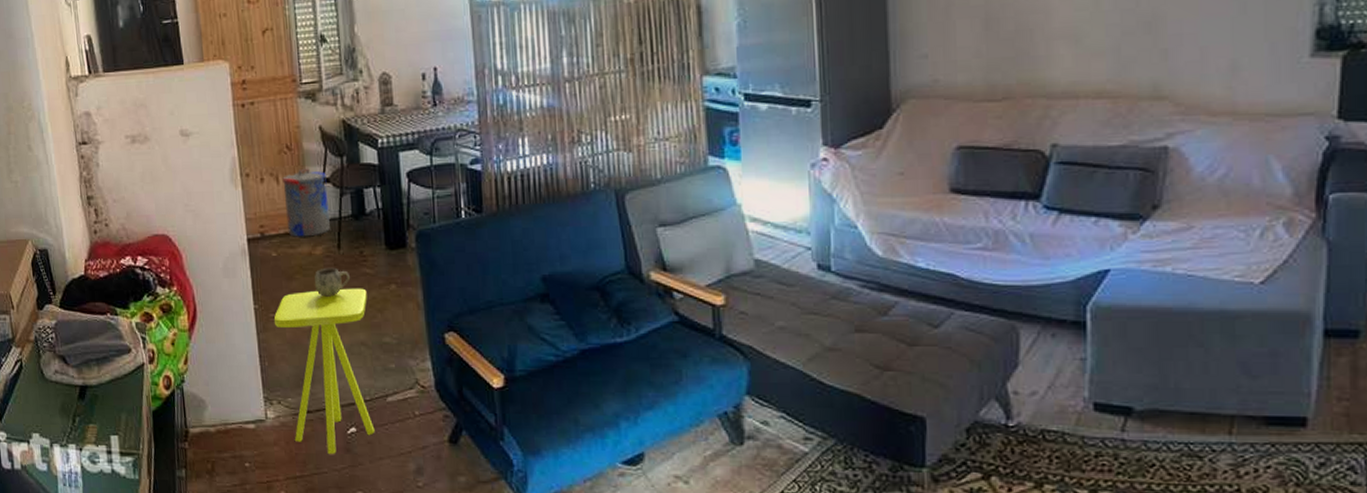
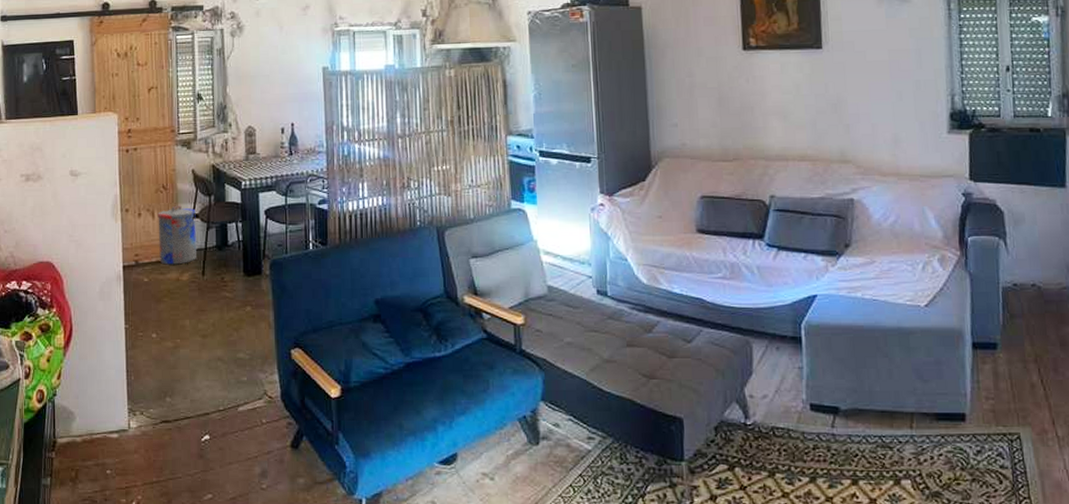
side table: present [273,288,375,454] -> none [141,310,226,460]
mug: present [315,267,351,297] -> none [181,291,212,317]

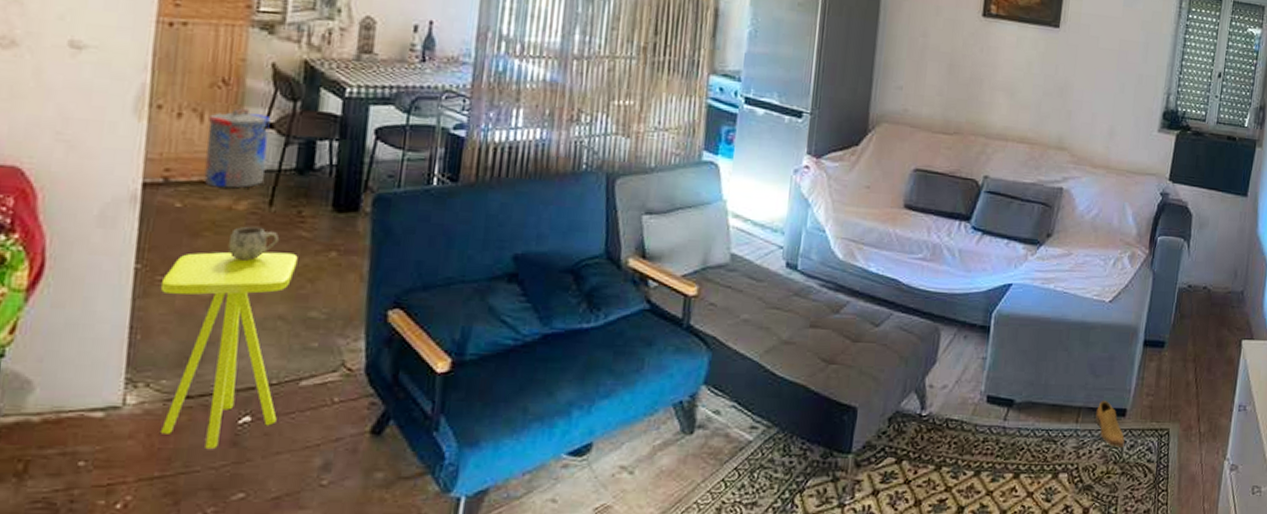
side table: none [141,310,226,460] -> present [160,251,298,448]
mug: none [181,291,212,317] -> present [228,226,280,261]
shoe: none [931,406,970,453] -> present [1095,401,1125,448]

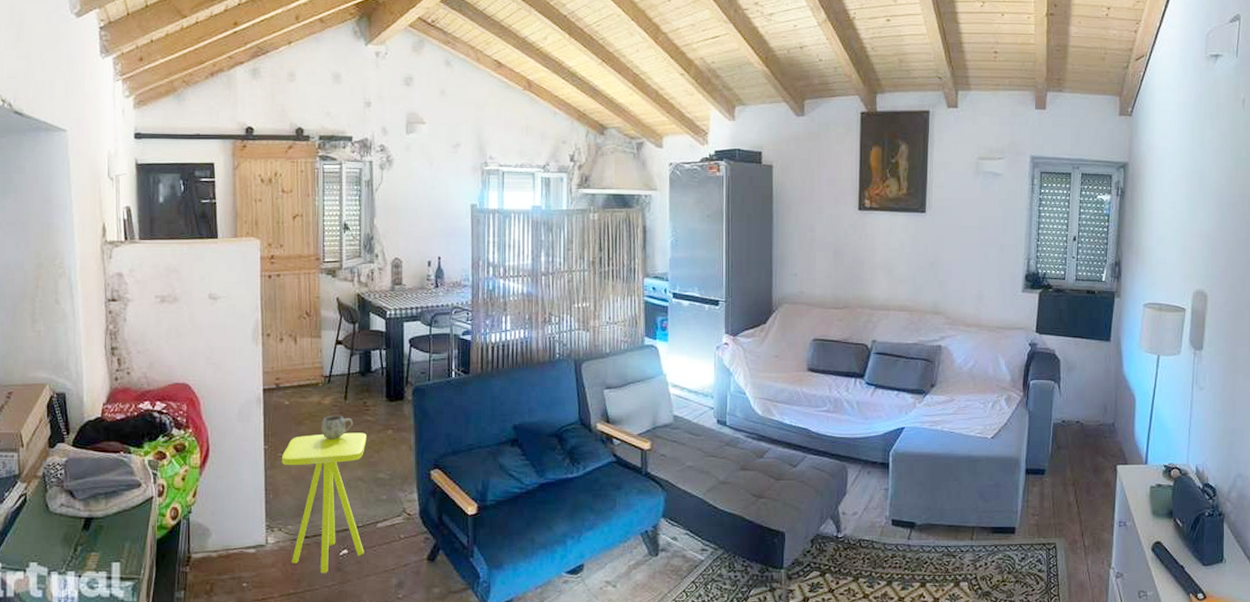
trash can: present [203,108,271,188] -> none [300,331,339,389]
shoe: present [1095,401,1125,448] -> none [988,521,1016,560]

